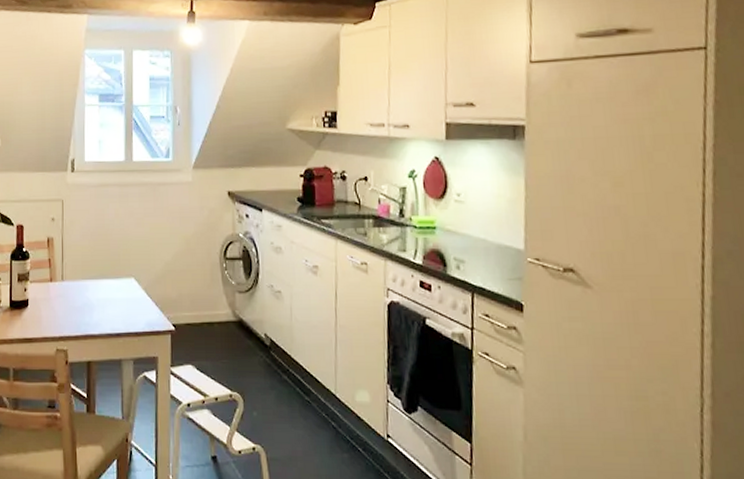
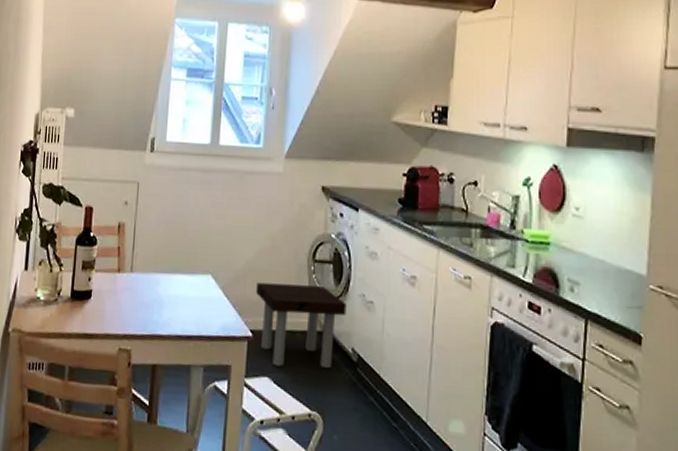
side table: none [175,281,258,355] -> present [256,282,347,369]

